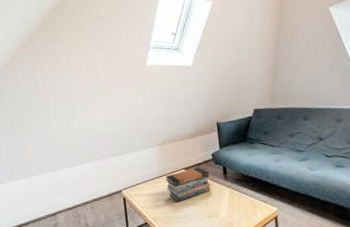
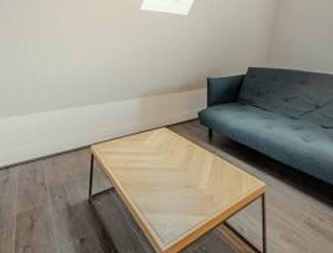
book stack: present [165,167,211,202] -> none [143,126,193,165]

